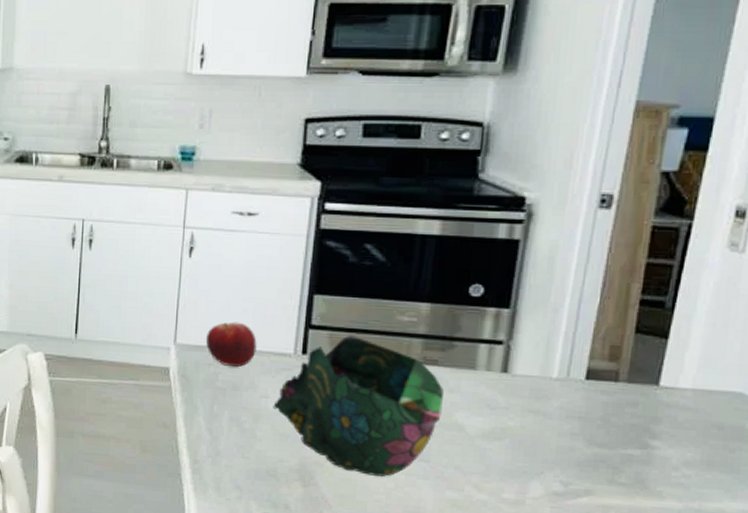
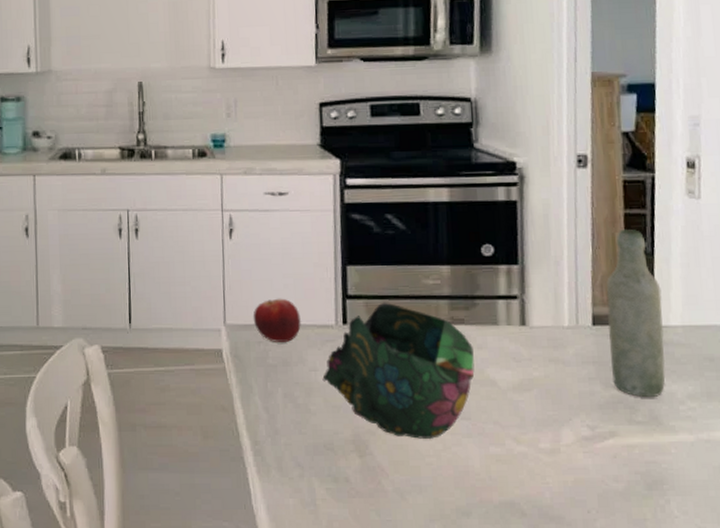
bottle: none [597,279,675,461] -> present [606,229,666,398]

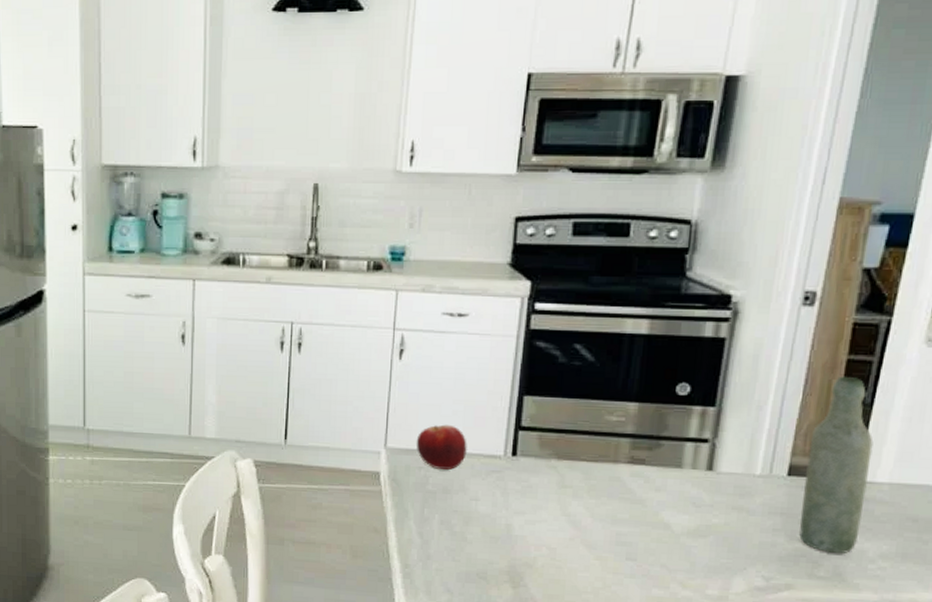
decorative bowl: present [322,302,475,440] -> none [483,436,651,577]

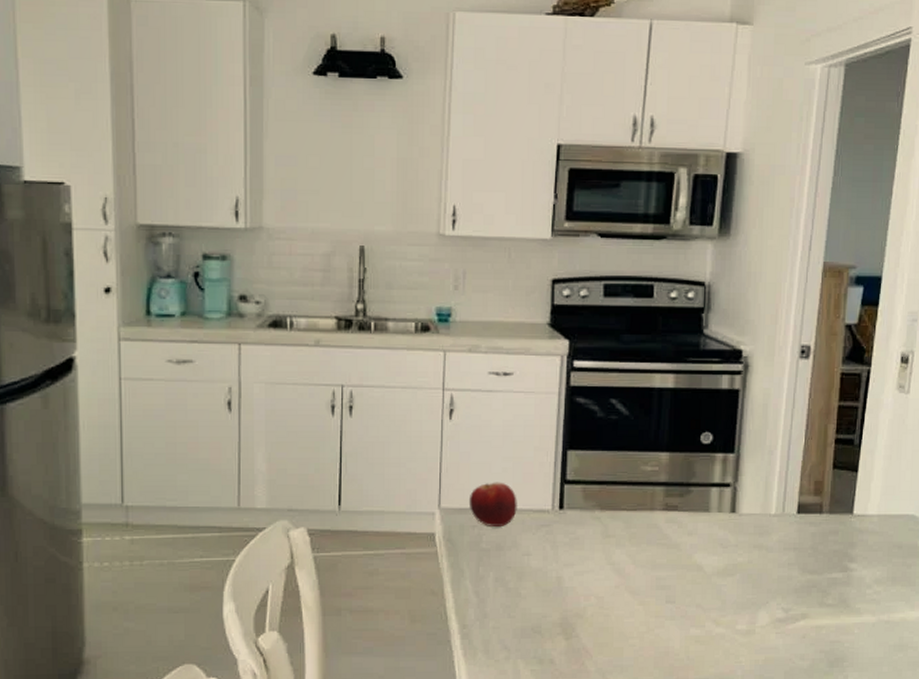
bottle: present [798,376,873,554] -> none [809,420,863,583]

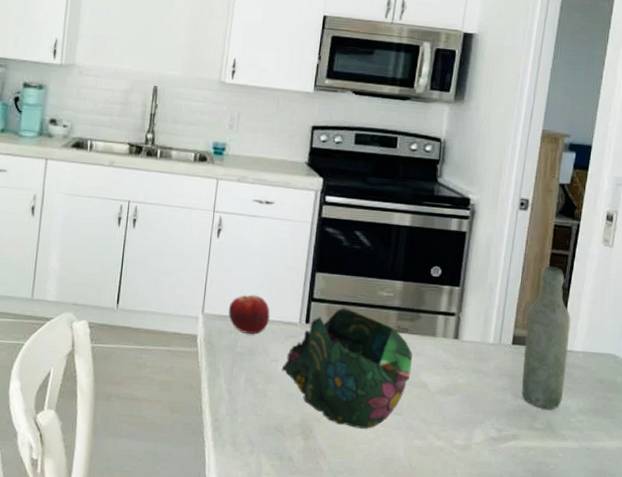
decorative bowl: none [535,488,684,623] -> present [281,307,412,430]
bottle: none [809,420,863,583] -> present [521,265,571,410]

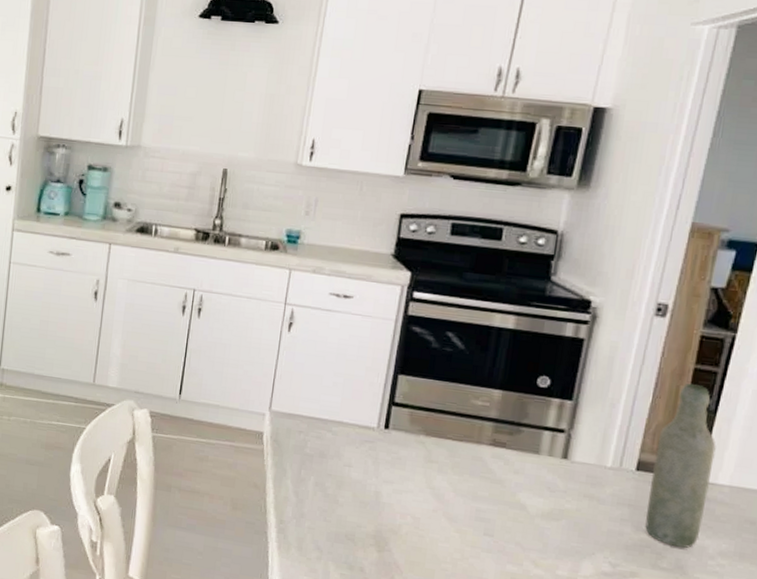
fruit: present [228,294,271,334] -> none [297,394,345,436]
decorative bowl: present [281,307,412,430] -> none [355,414,510,548]

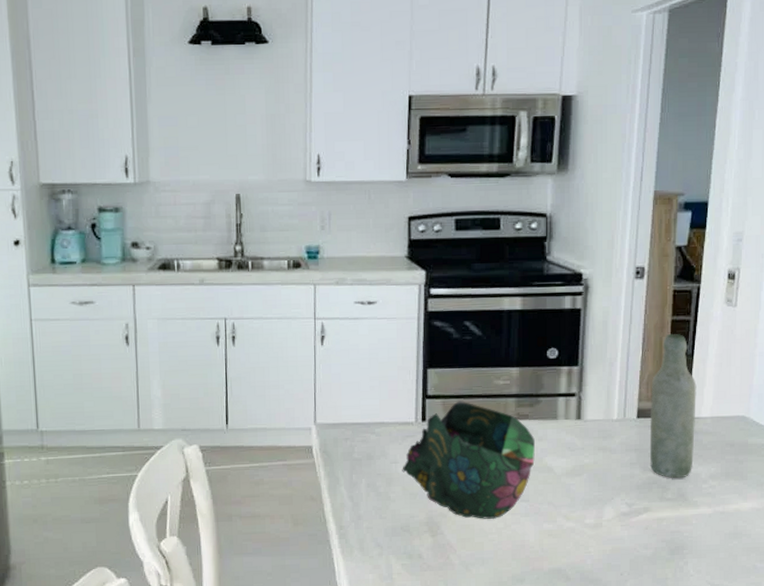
decorative bowl: none [355,414,510,548] -> present [402,401,535,520]

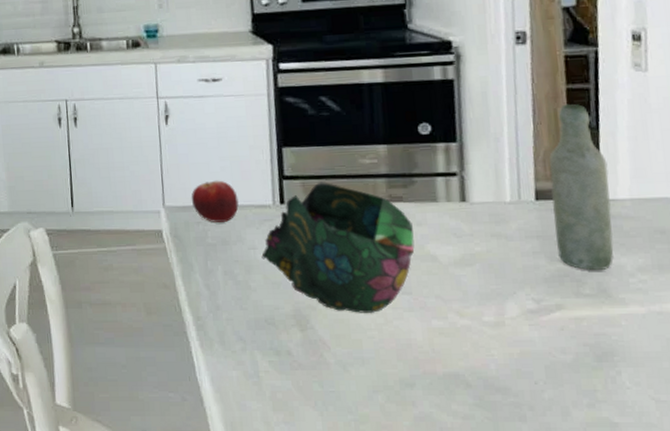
fruit: none [341,399,386,439] -> present [191,180,240,223]

